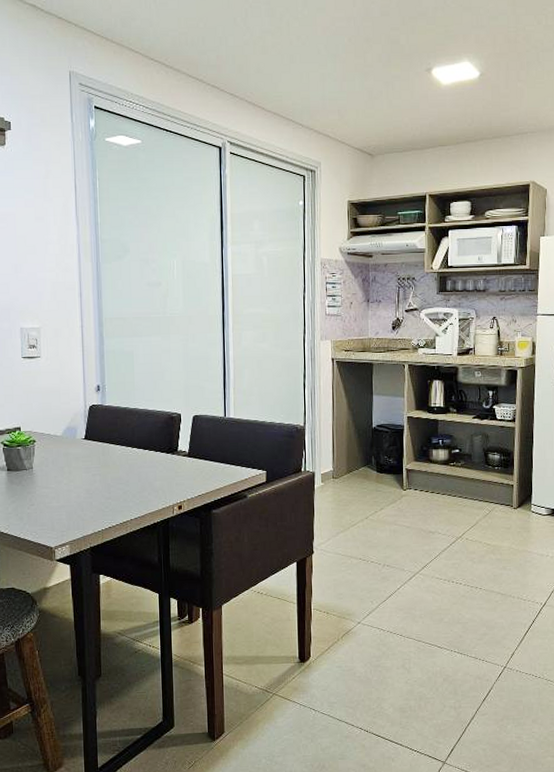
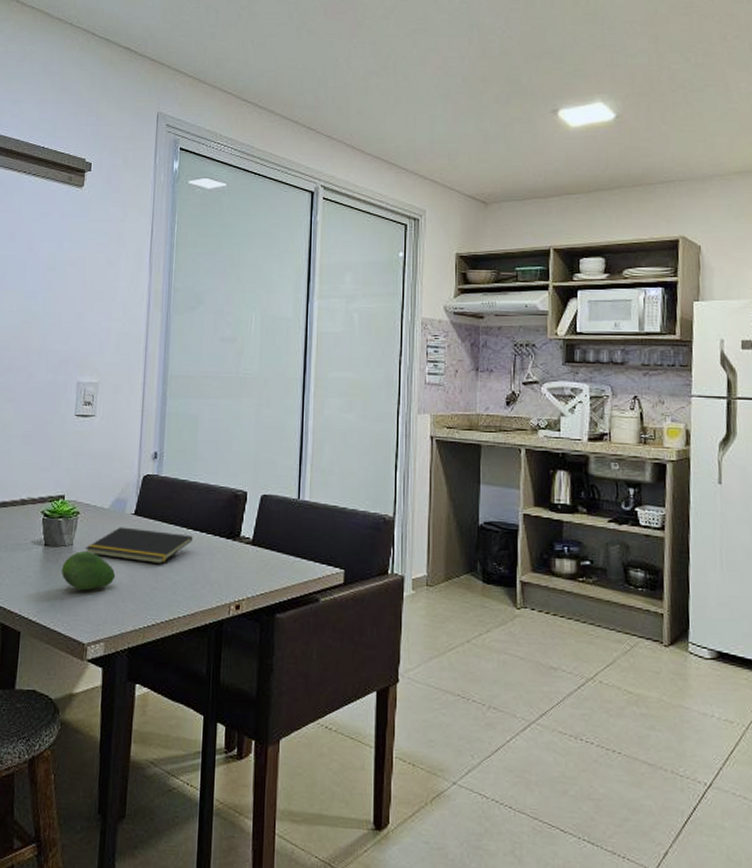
fruit: none [24,473,74,505] -> present [61,551,116,591]
notepad: none [44,450,137,479] -> present [85,527,193,565]

